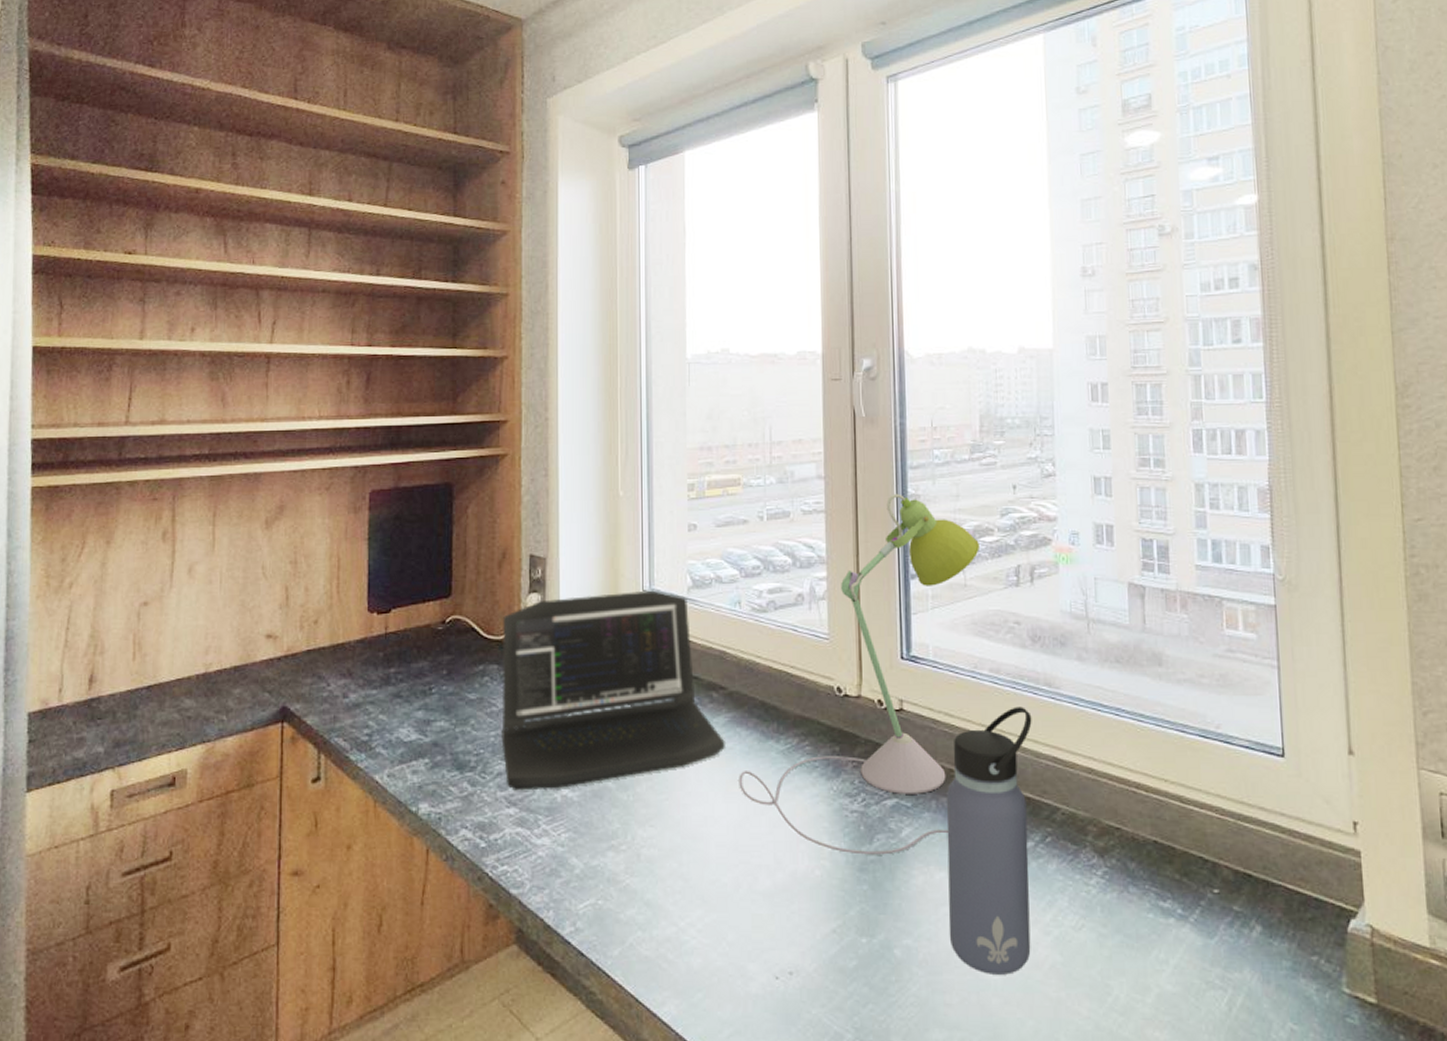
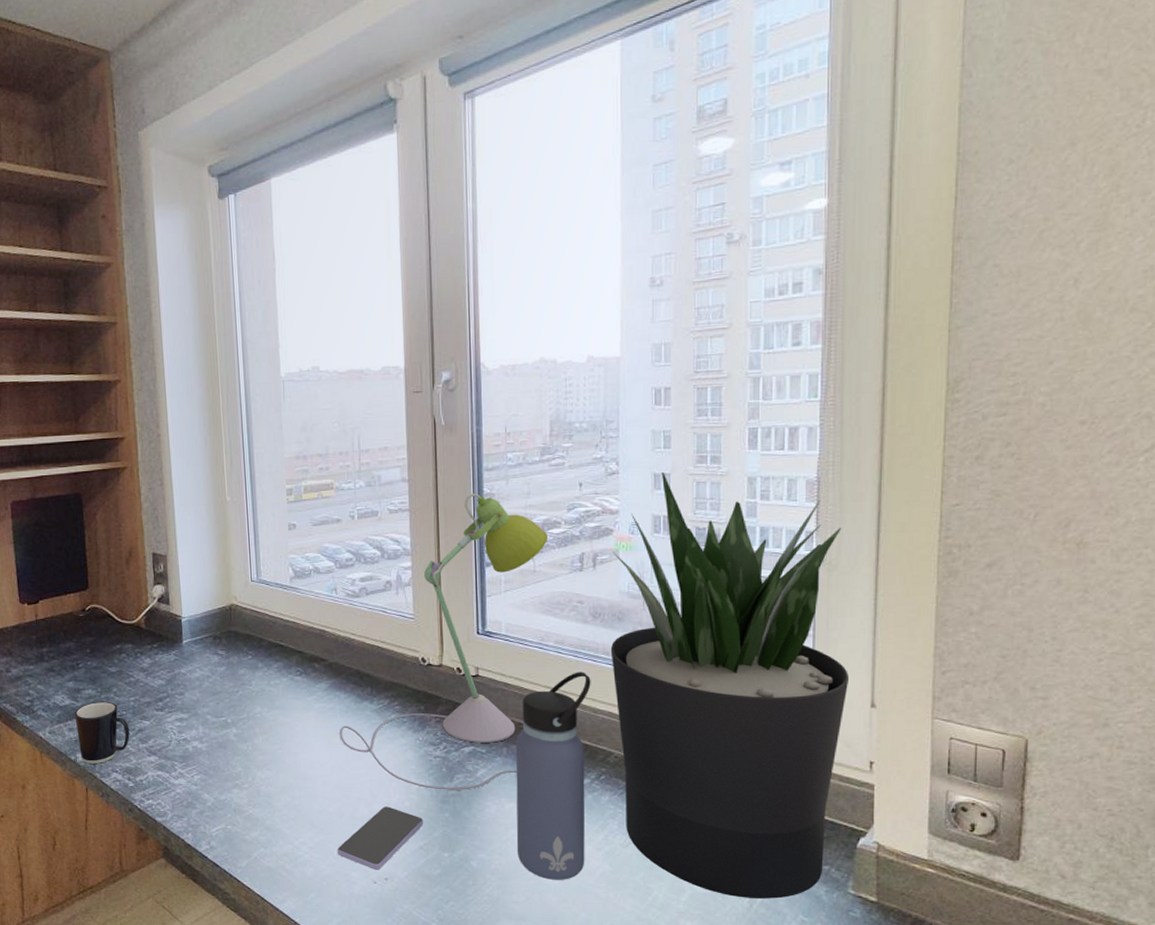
mug: none [421,736,486,817] -> present [74,701,130,764]
laptop: present [501,590,725,791] -> none [133,580,327,743]
smartphone: none [731,875,838,962] -> present [337,806,424,870]
planter: none [1052,476,1322,1000] -> present [610,472,850,899]

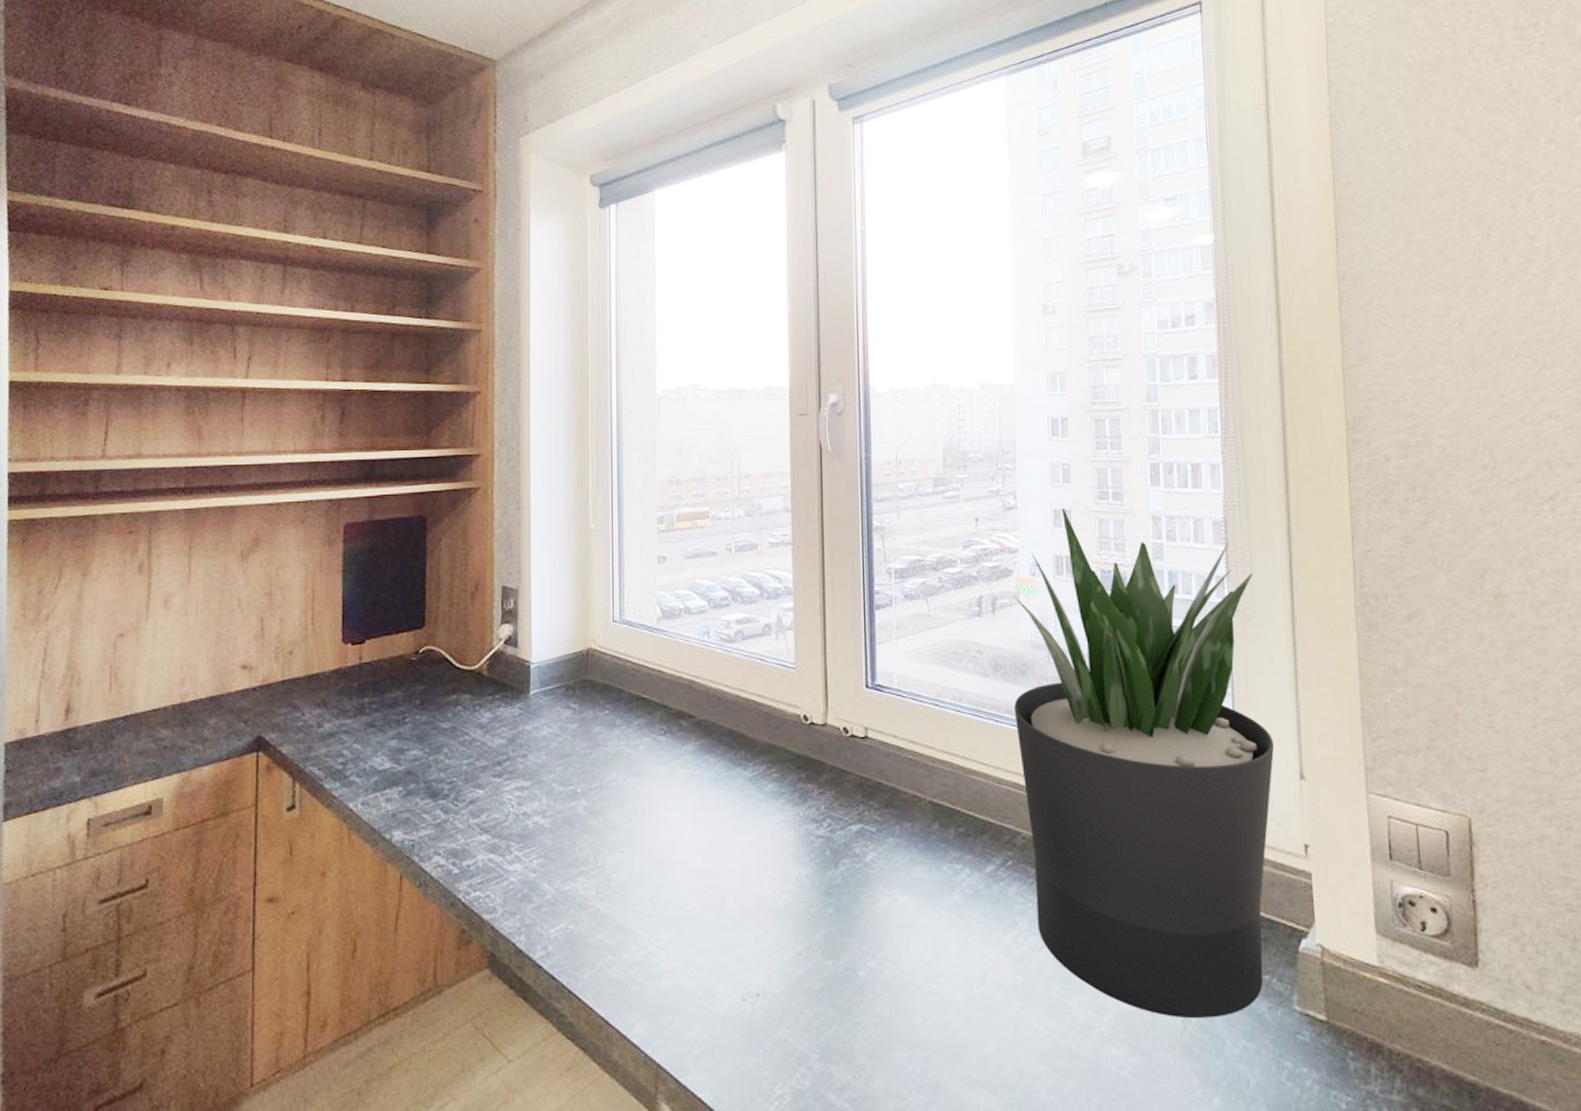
mug: present [74,701,130,764] -> none [394,764,459,844]
smartphone: present [337,806,424,870] -> none [700,900,804,984]
desk lamp: present [339,493,549,790] -> none [707,526,944,879]
water bottle: present [515,672,591,880] -> none [910,734,994,995]

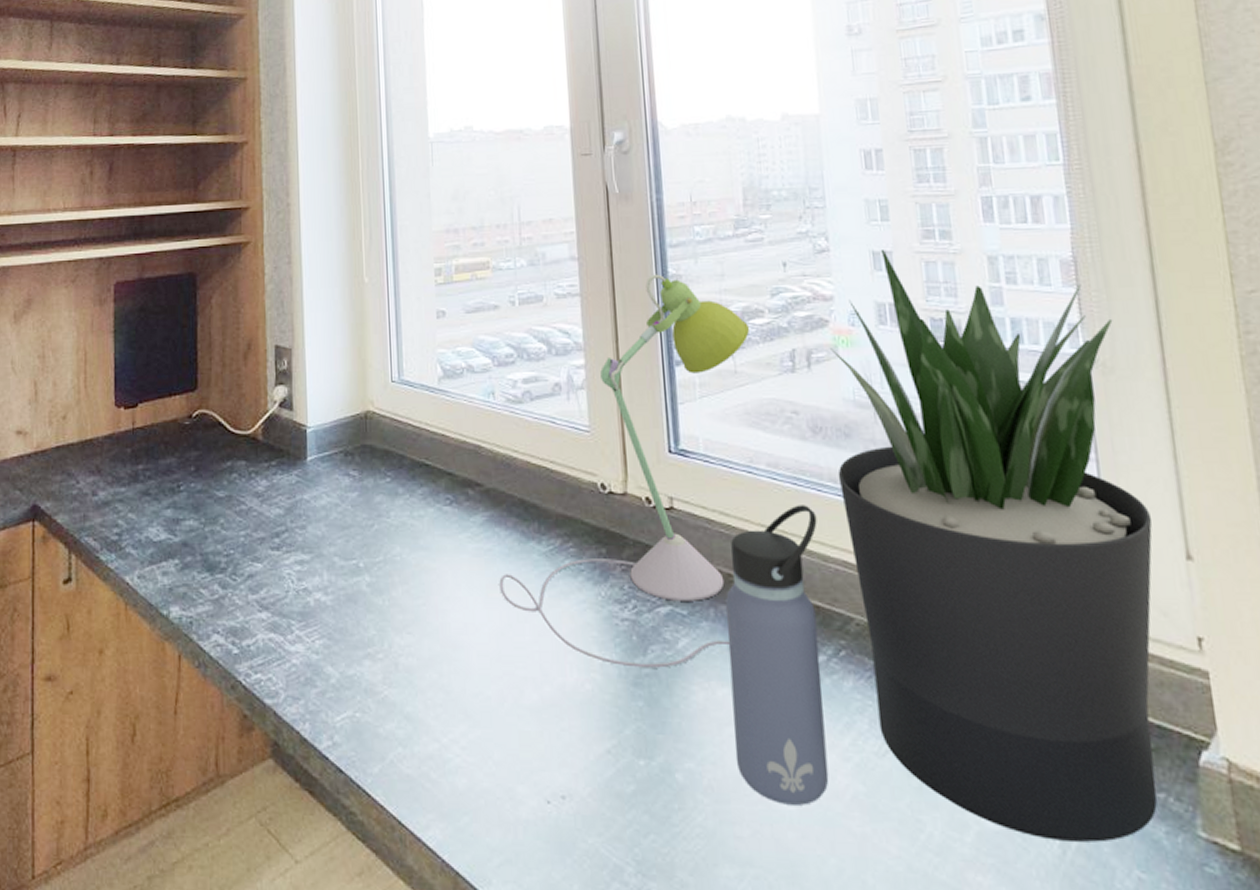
desk lamp: none [707,526,944,879] -> present [499,274,750,668]
water bottle: none [910,734,994,995] -> present [726,505,829,805]

